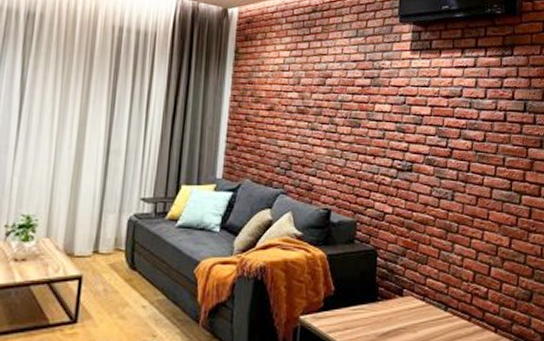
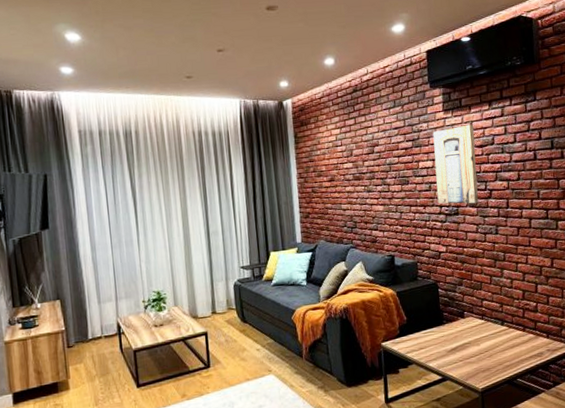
wall art: none [390,70,442,162] -> present [432,124,479,204]

